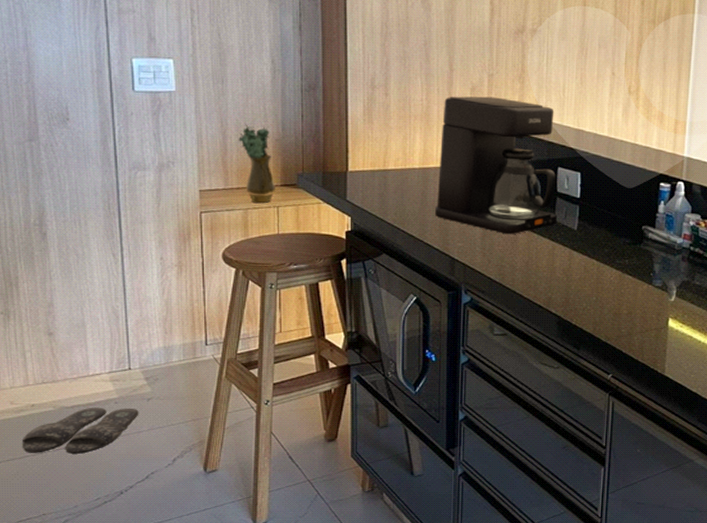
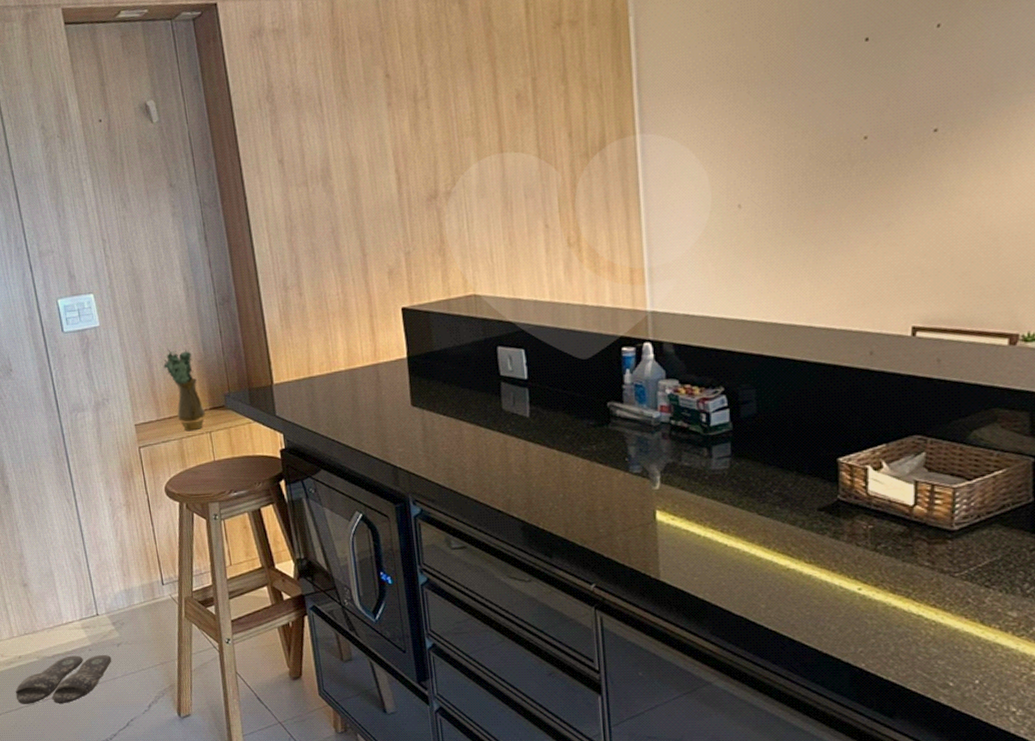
coffee maker: present [435,96,558,234] -> none [361,276,505,432]

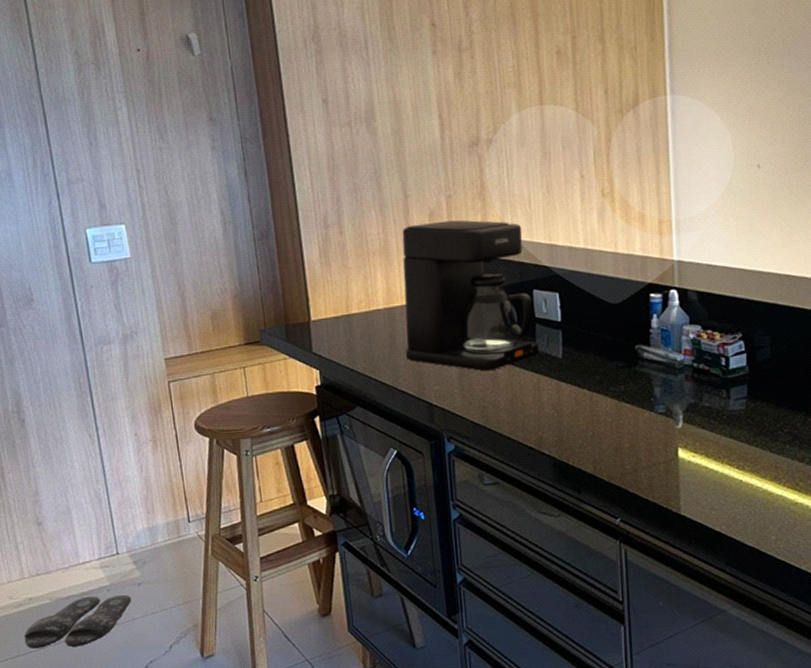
vase: present [163,349,206,431] -> none [197,283,240,366]
coffee maker: none [361,276,505,432] -> present [402,220,539,371]

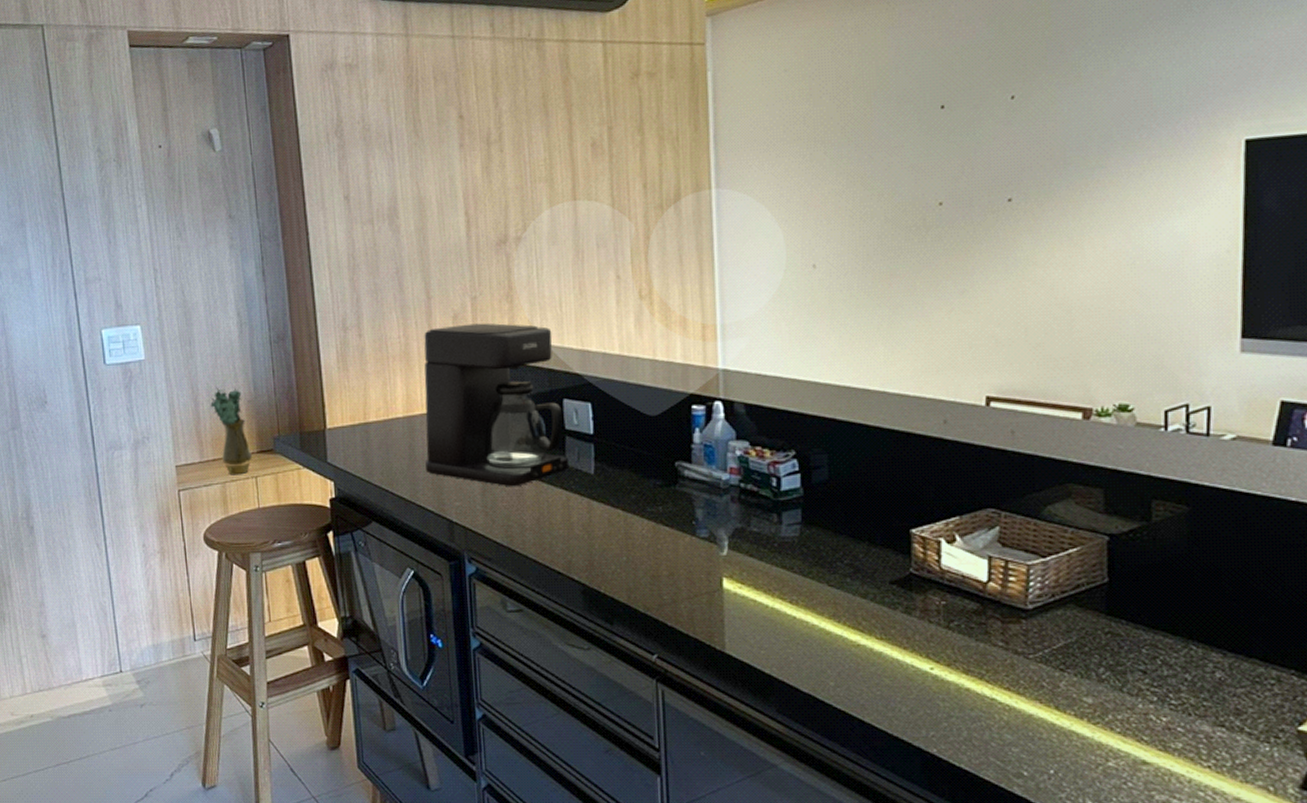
slippers: present [23,594,132,649] -> none [23,715,134,769]
vase: none [197,283,240,366] -> present [210,387,252,474]

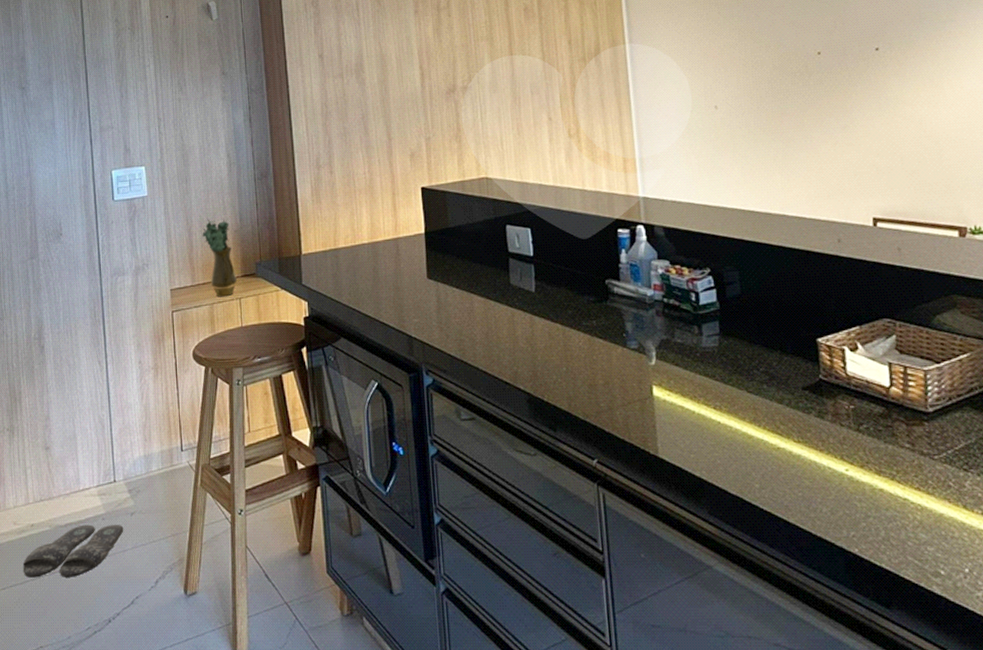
slippers: none [23,715,134,769] -> present [22,524,124,578]
coffee maker: present [424,323,569,486] -> none [386,160,513,304]

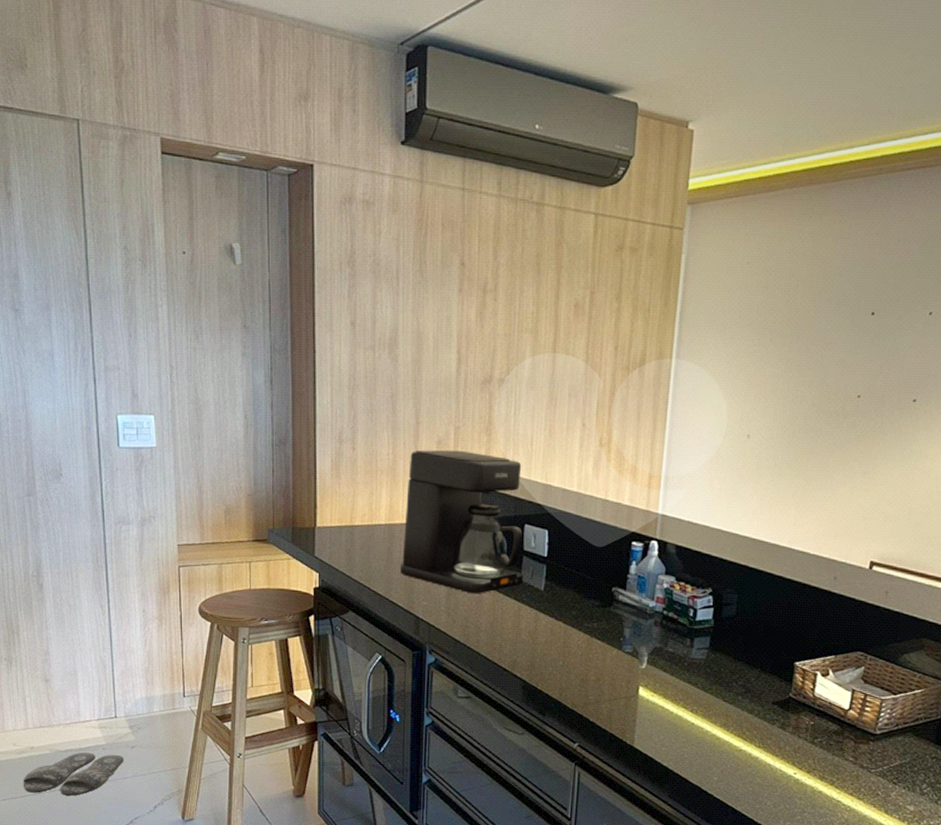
vase: present [202,219,237,296] -> none [214,479,247,558]
coffee maker: none [386,160,513,304] -> present [400,450,524,594]

